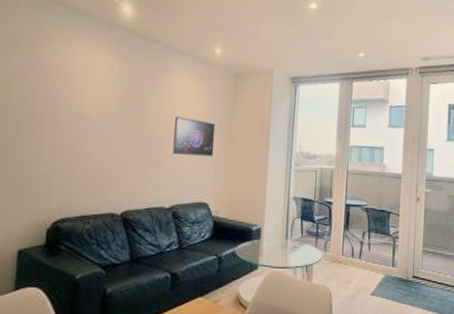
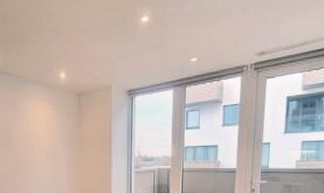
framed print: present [173,117,216,156] -> none [34,136,66,166]

